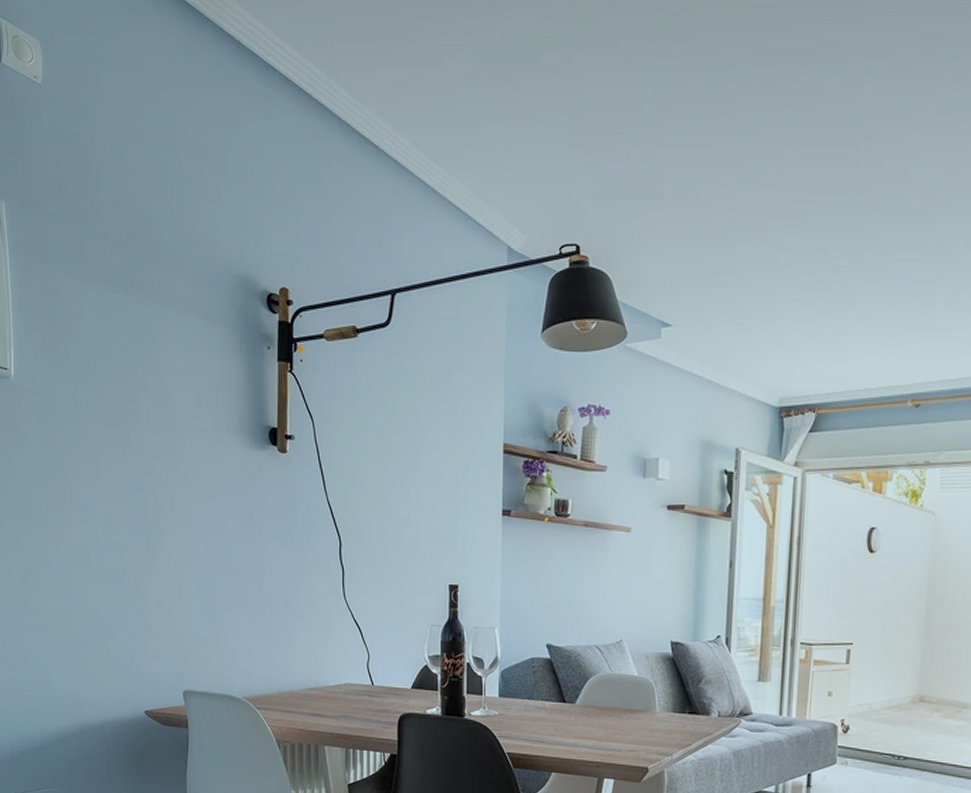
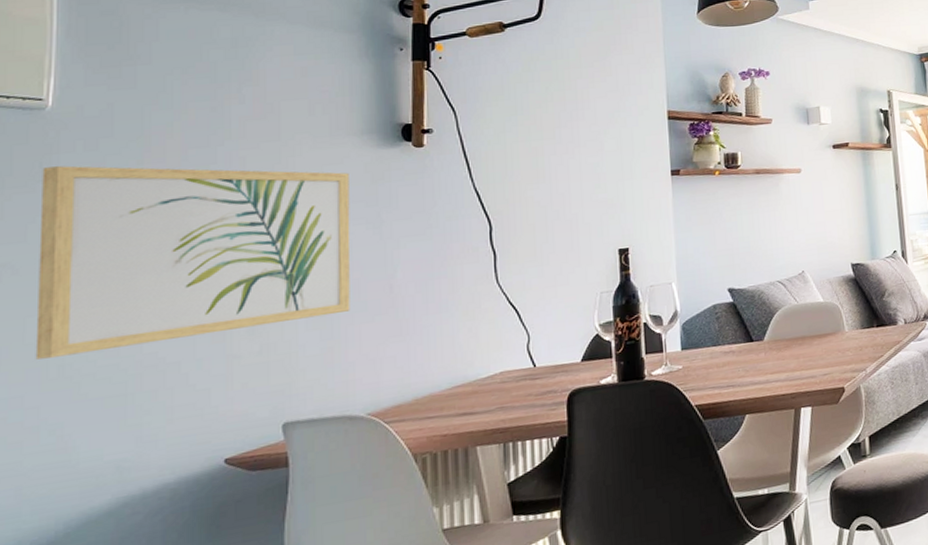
wall art: none [12,433,230,603] -> present [35,165,351,360]

